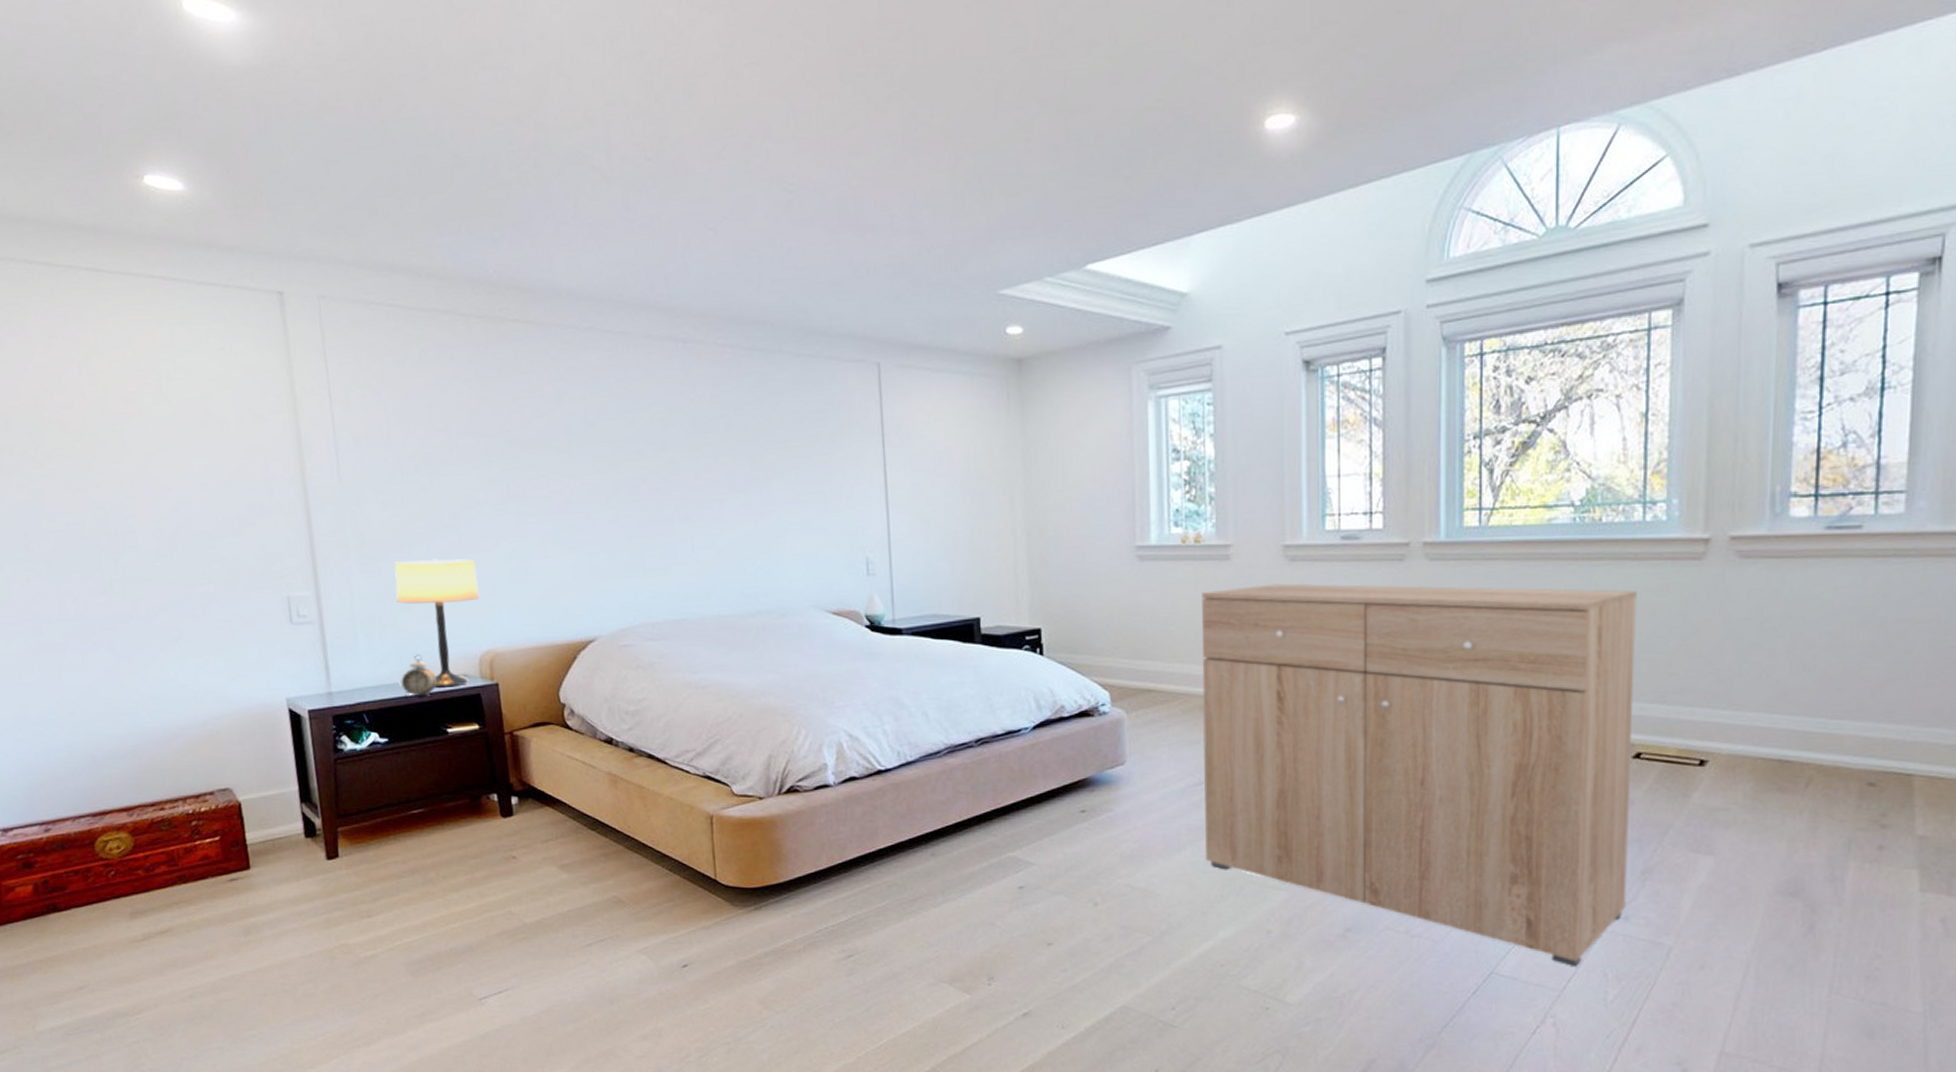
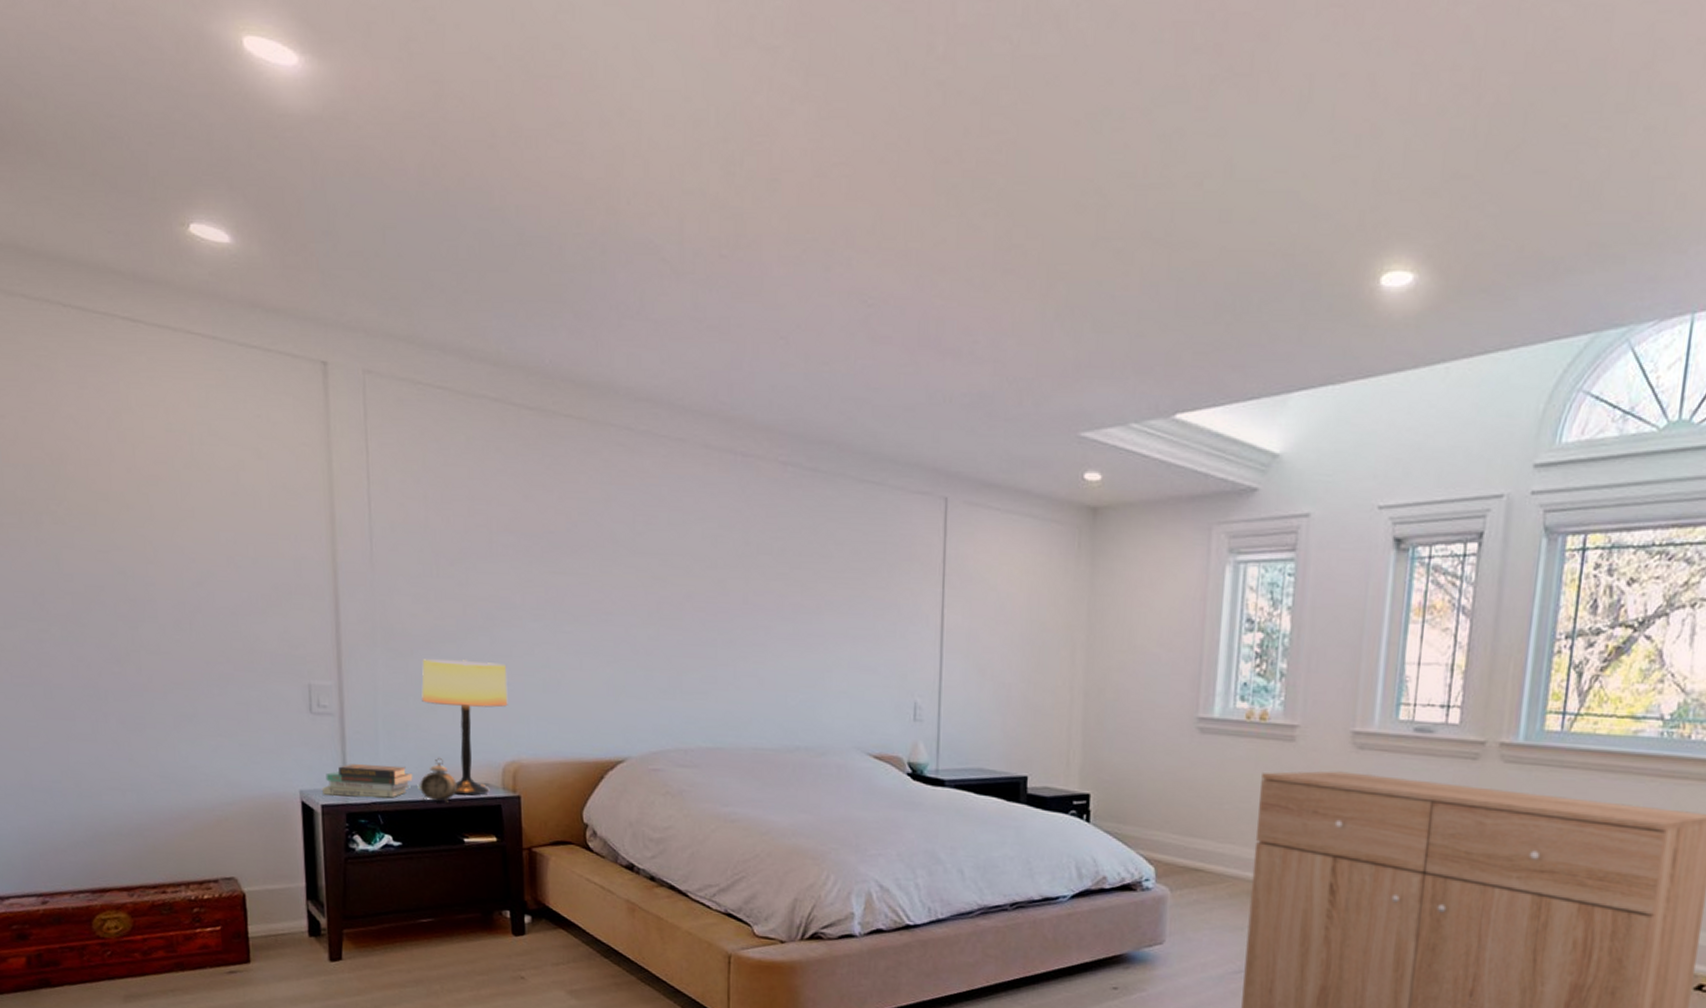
books: none [308,665,394,700] -> present [323,764,413,798]

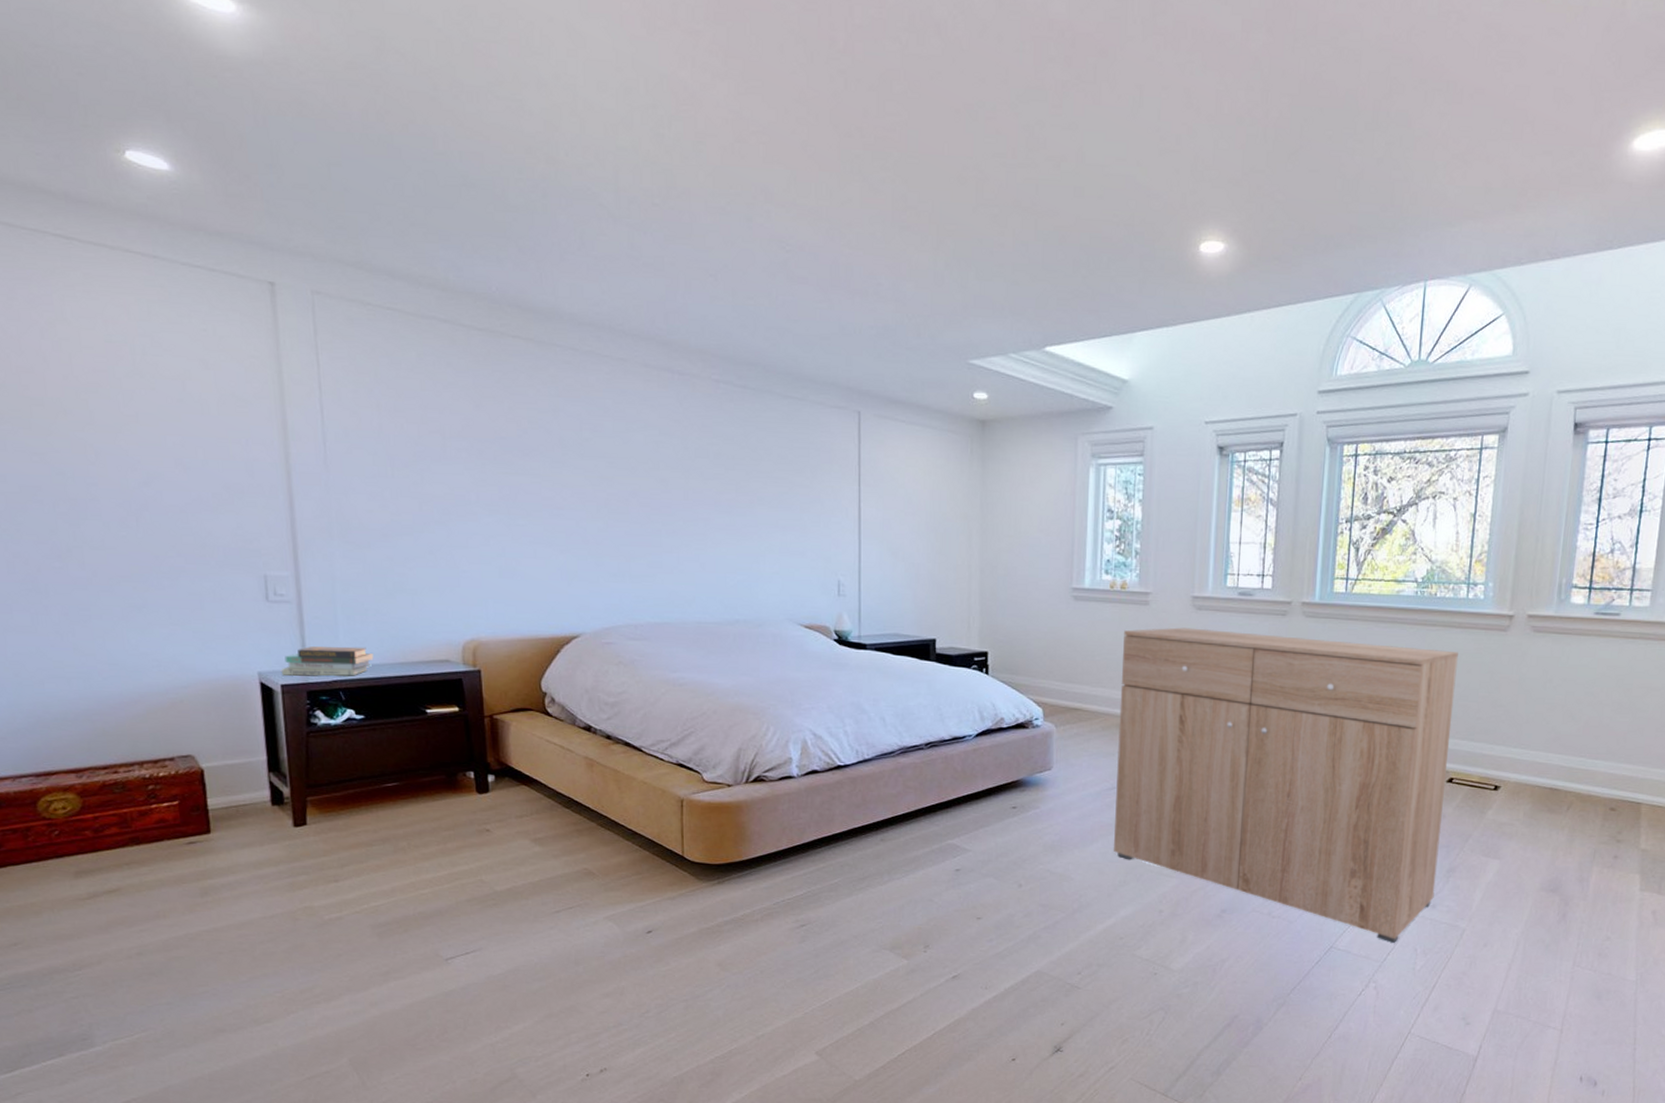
alarm clock: present [420,757,458,804] -> none [381,638,419,679]
table lamp: present [421,659,508,796] -> none [379,550,466,671]

